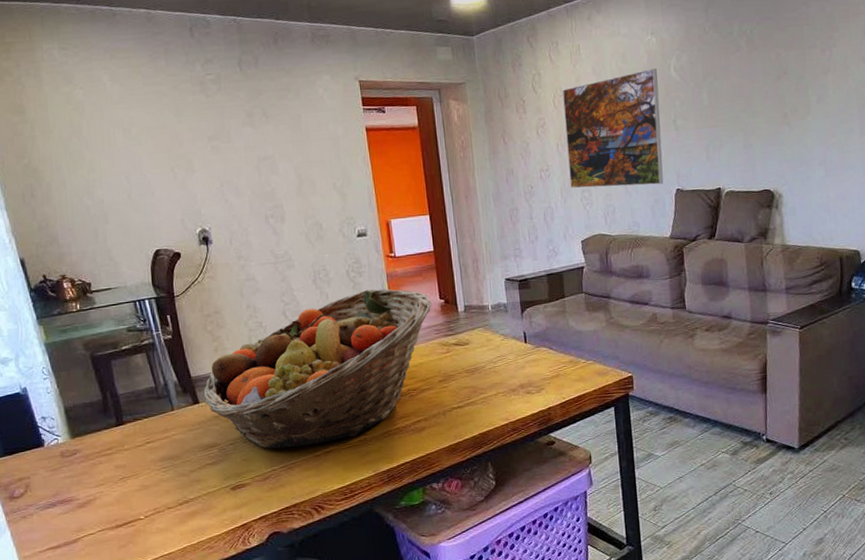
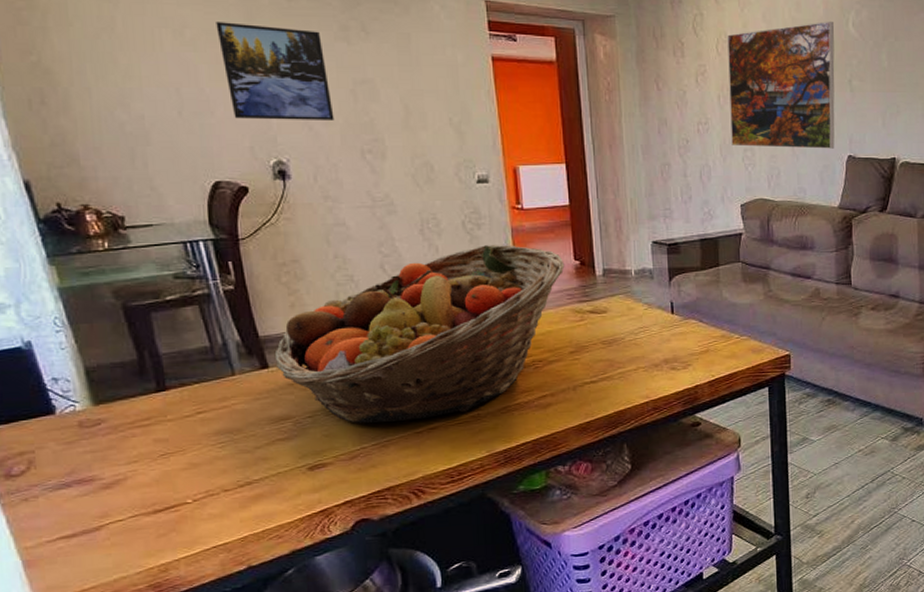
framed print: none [154,118,244,197] -> present [216,22,335,120]

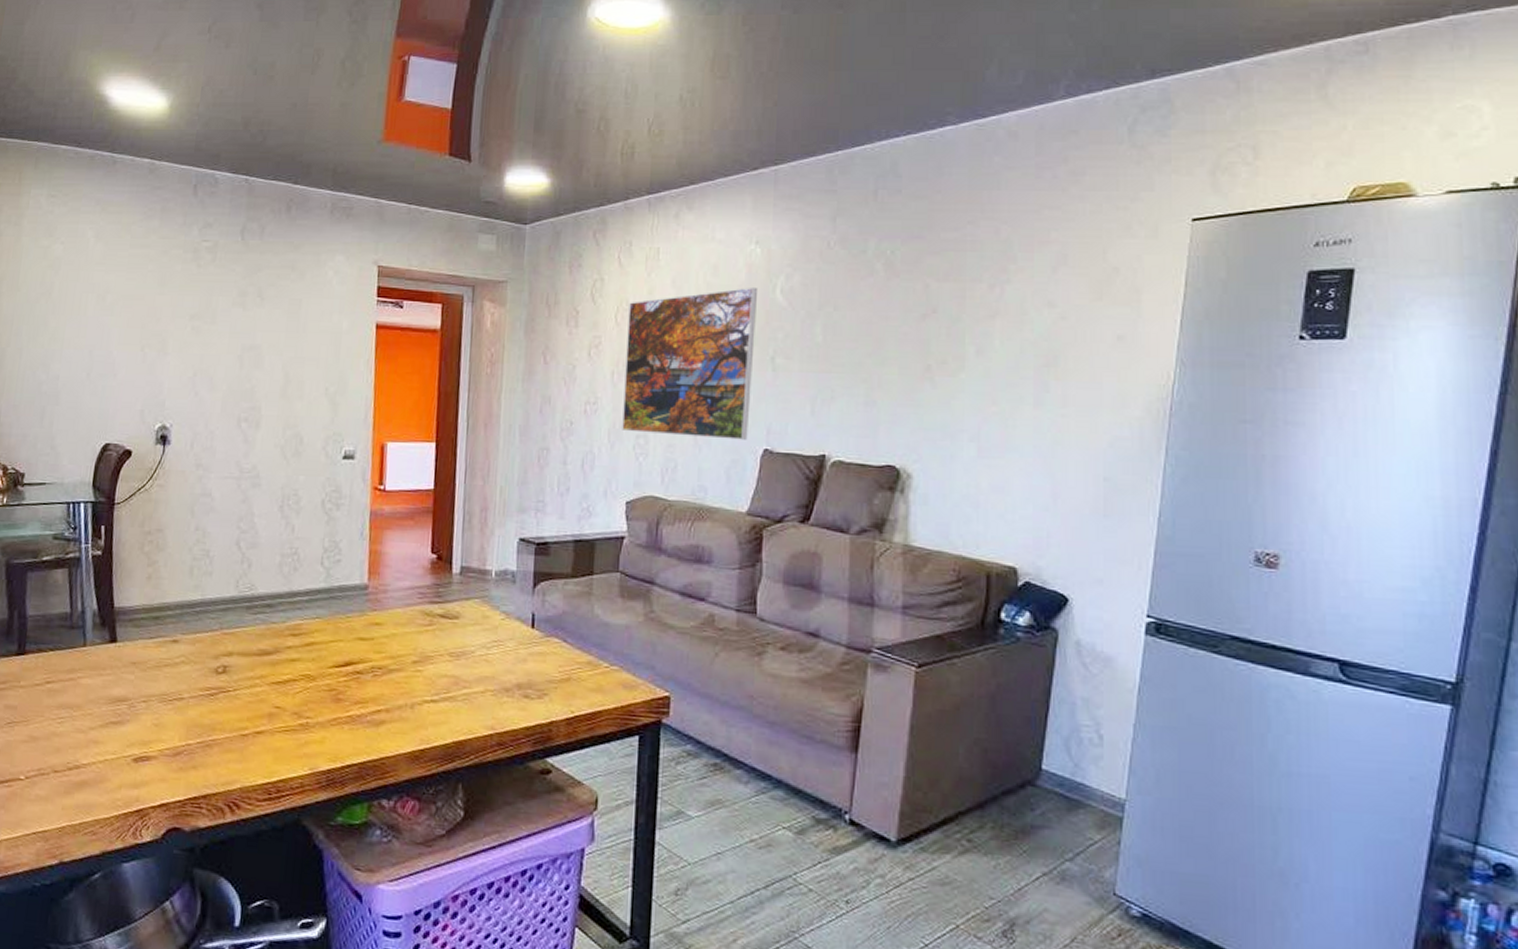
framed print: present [216,22,335,120] -> none [132,288,221,386]
fruit basket: present [274,245,565,423] -> none [123,528,420,720]

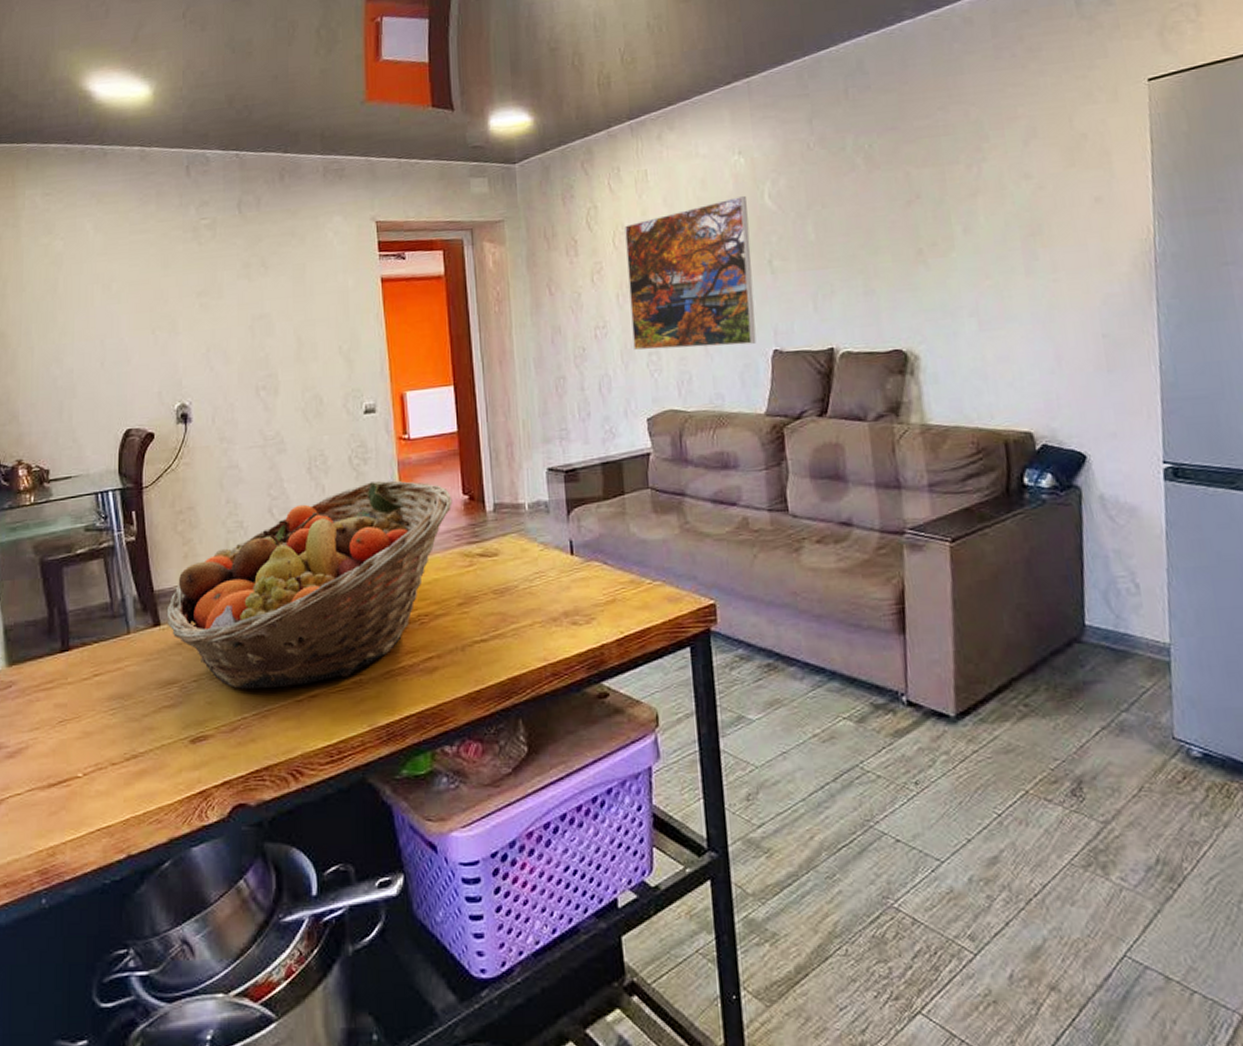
fruit basket: none [123,528,420,720] -> present [166,480,453,689]

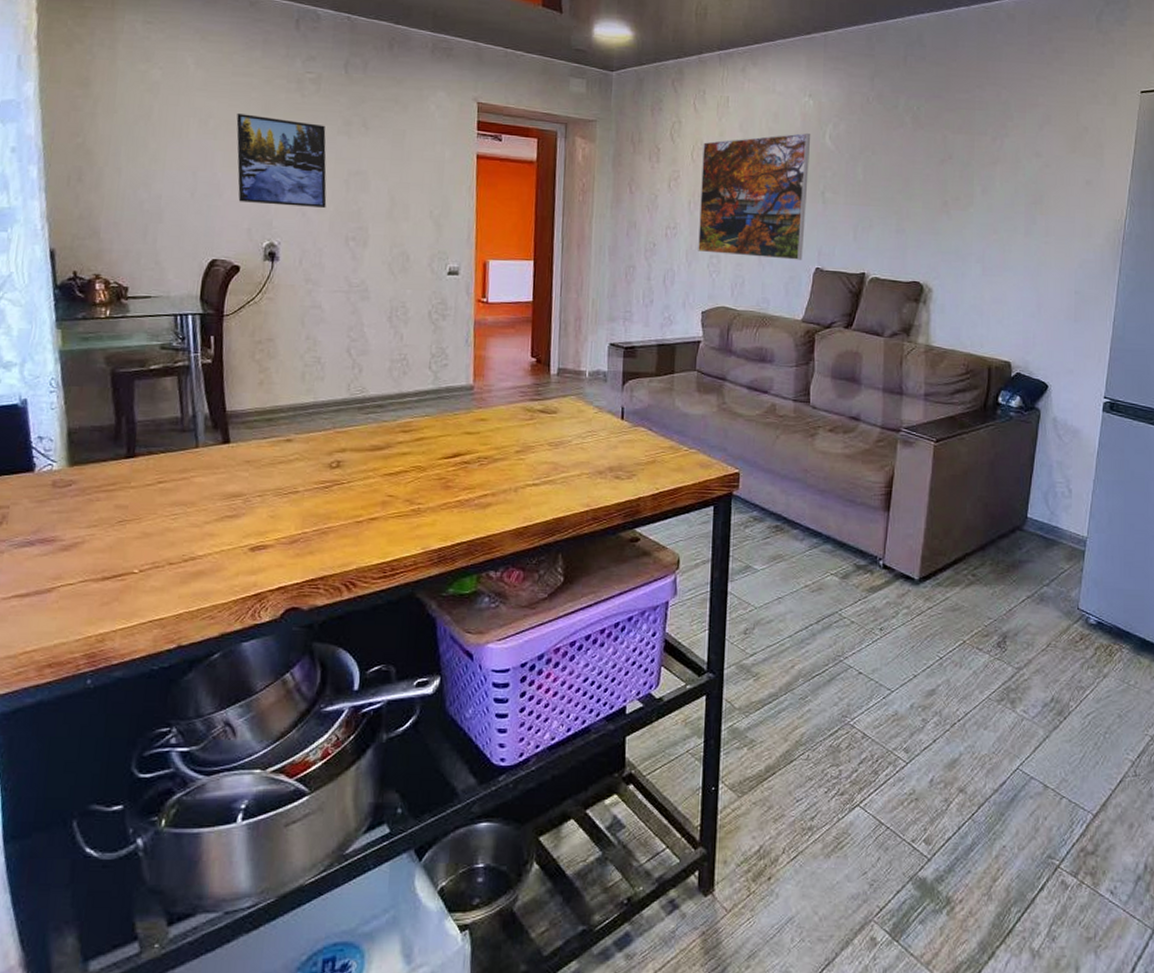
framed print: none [138,271,233,365] -> present [236,114,327,208]
fruit basket: present [166,480,453,689] -> none [236,336,521,509]

